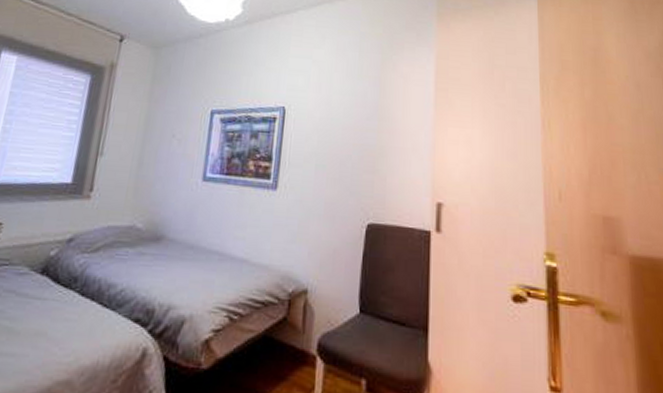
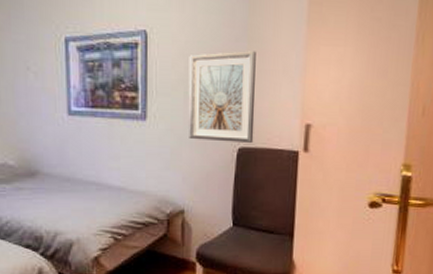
picture frame: none [317,128,386,220] -> present [188,51,256,144]

